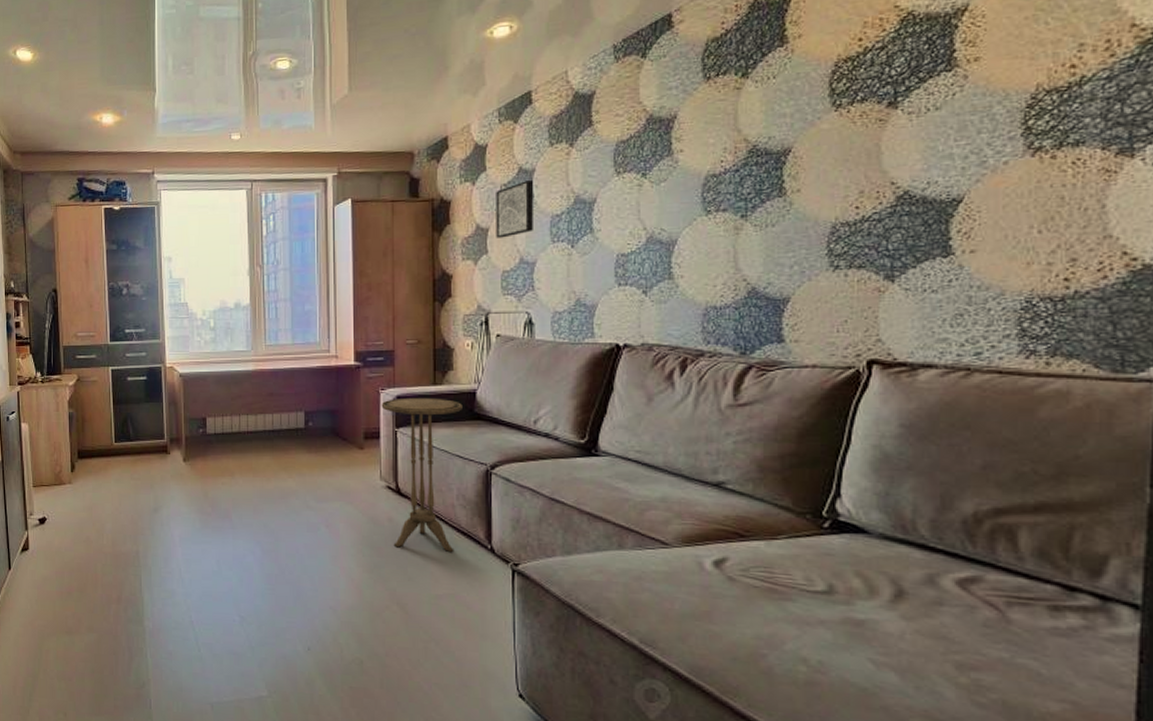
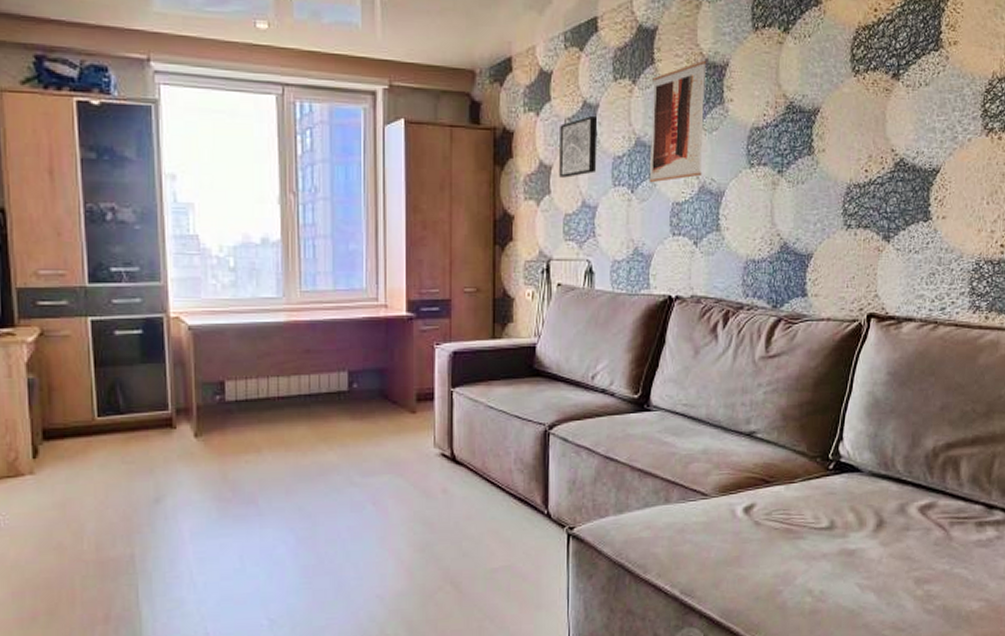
side table: present [381,397,462,553] -> none [436,353,522,522]
wall art: none [590,116,652,237] -> present [649,60,707,183]

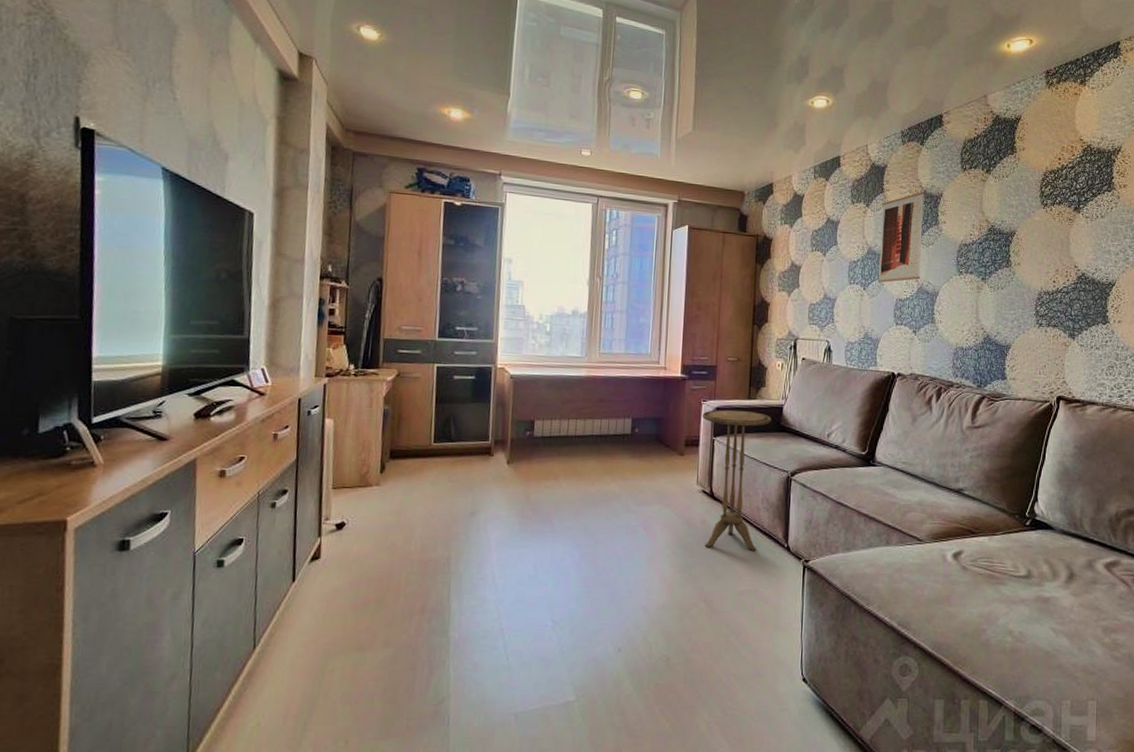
side table: none [436,353,522,522] -> present [702,409,771,552]
wall art: present [559,116,598,178] -> none [807,230,839,276]

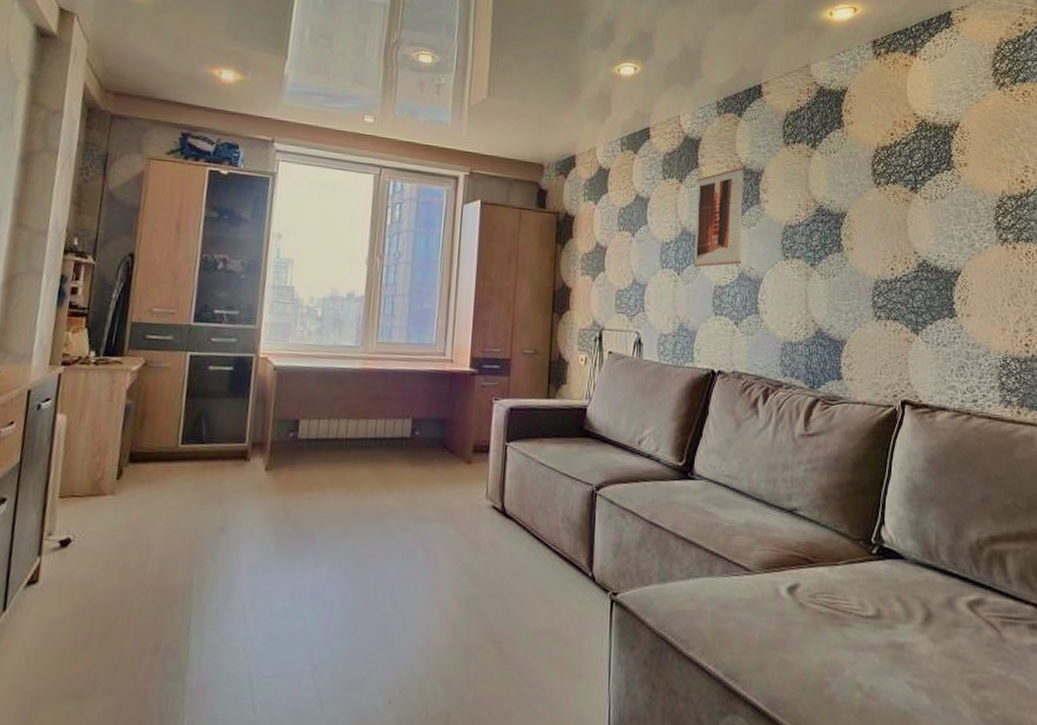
side table: present [702,409,771,552] -> none [493,410,573,582]

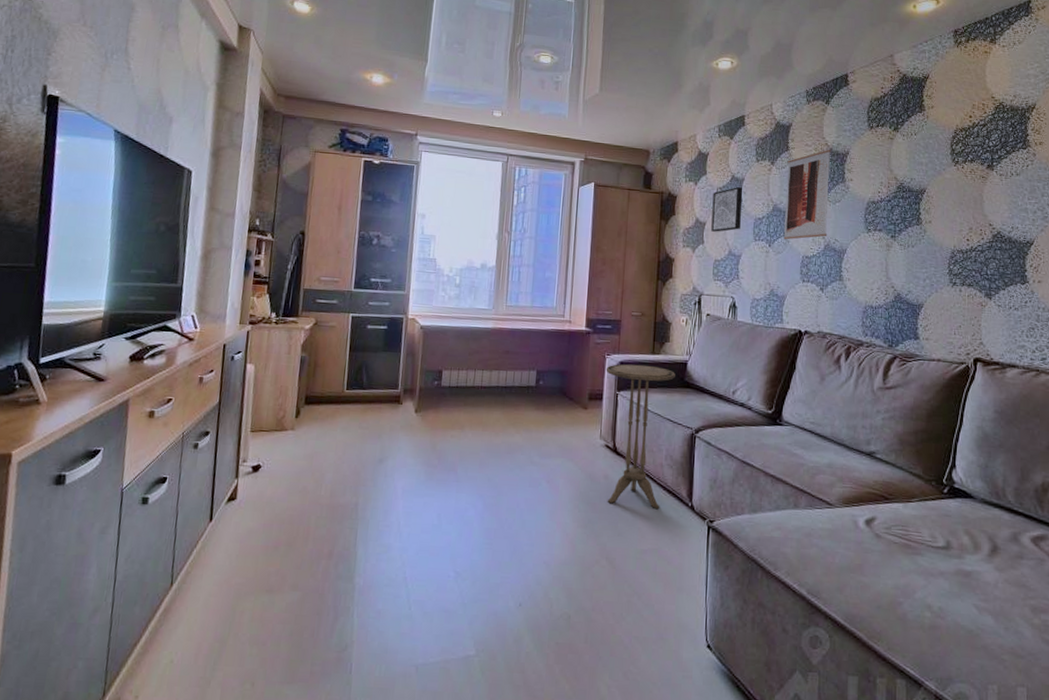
side table: none [493,410,573,582] -> present [606,364,675,510]
wall art: none [613,207,649,258] -> present [711,187,743,232]

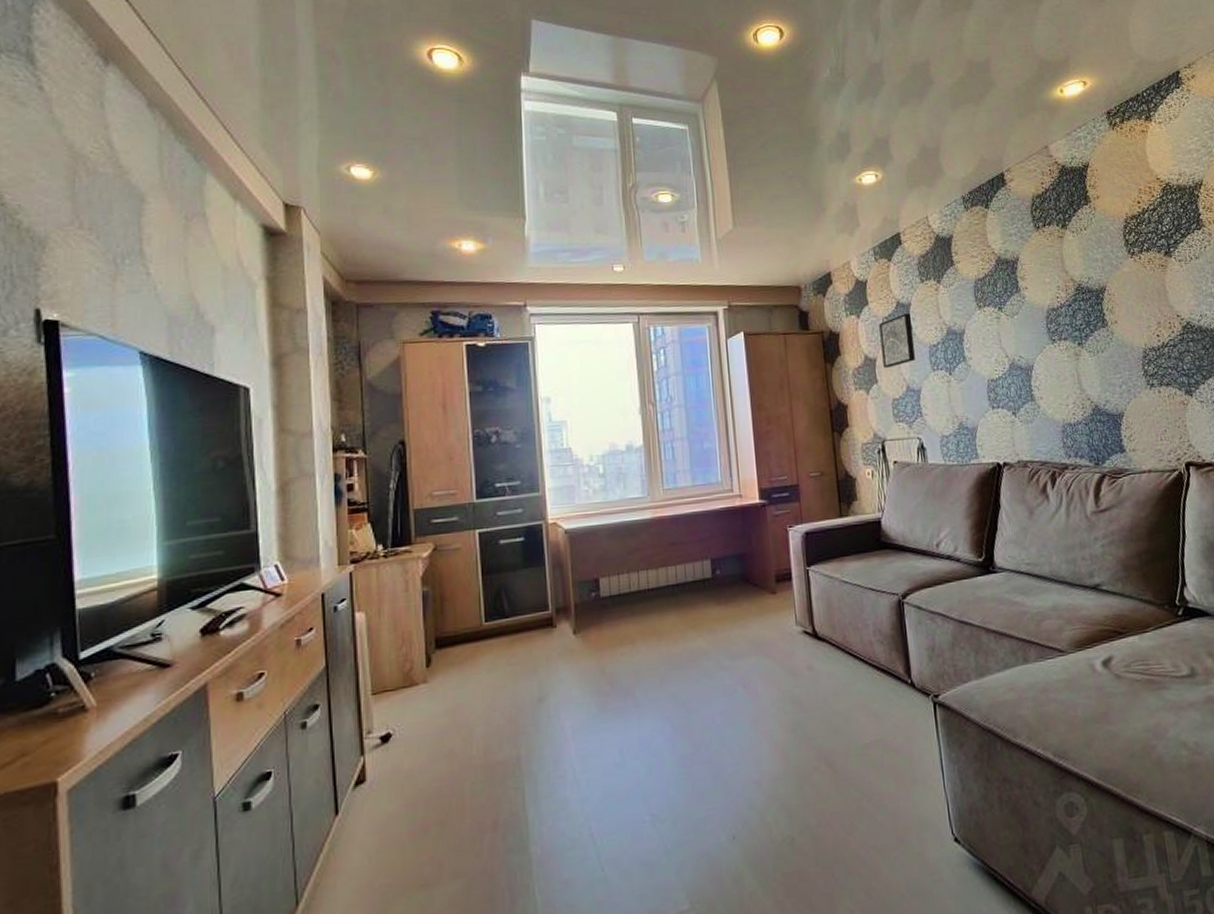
side table: present [606,364,675,510] -> none [790,530,877,699]
wall art: present [783,149,831,240] -> none [954,258,1011,365]

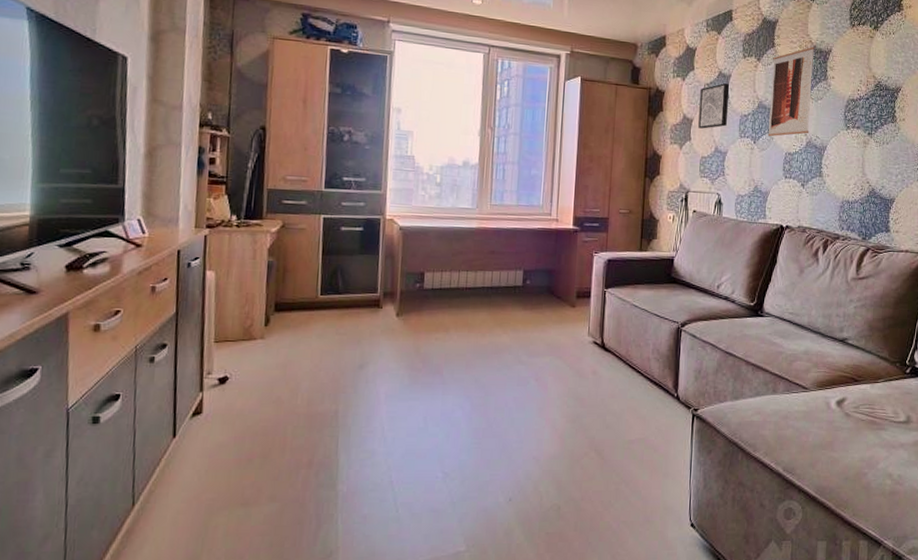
wall art: none [954,258,1011,365] -> present [767,46,815,137]

